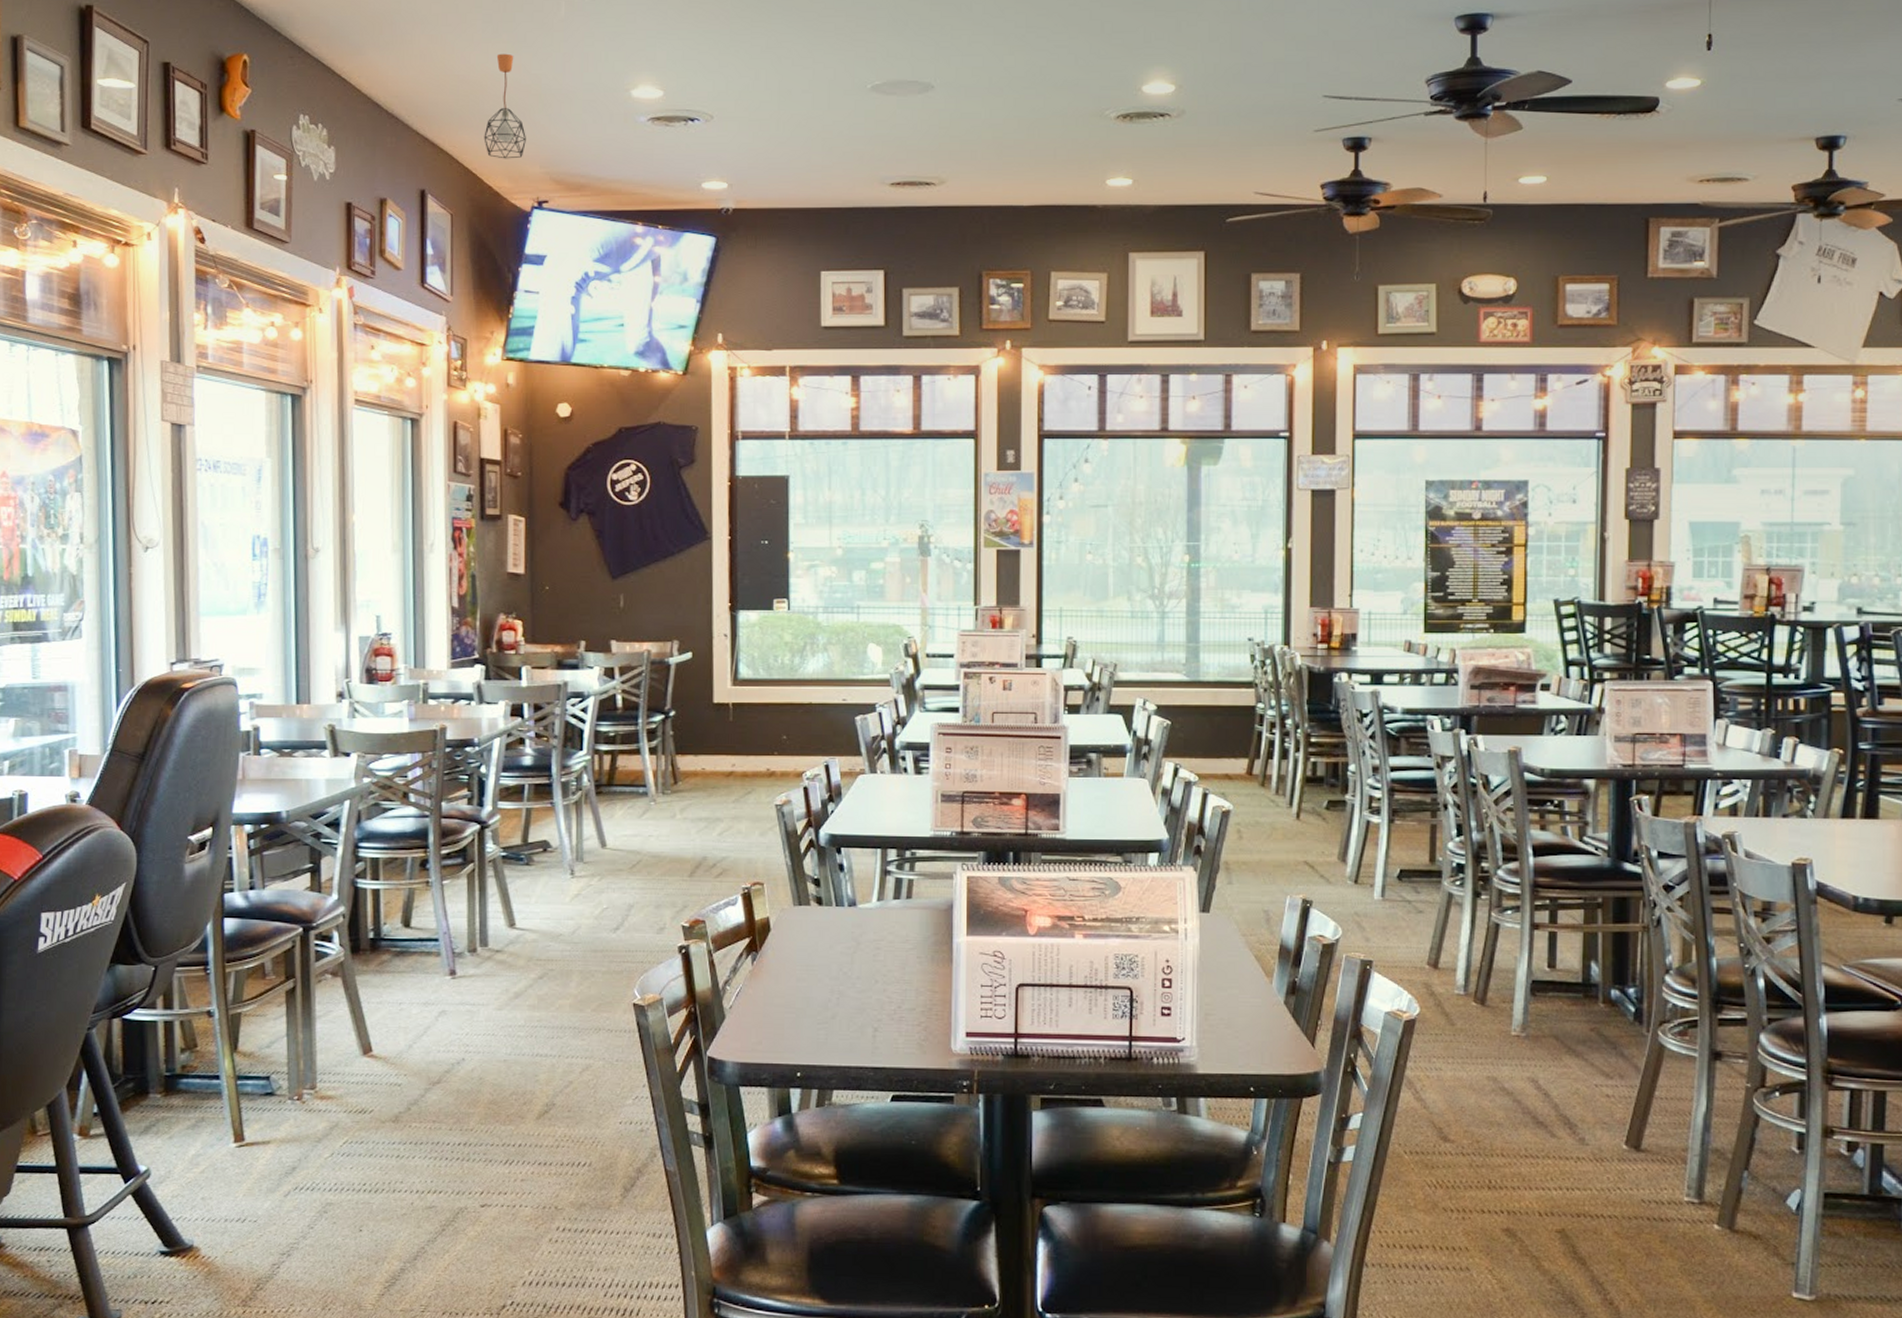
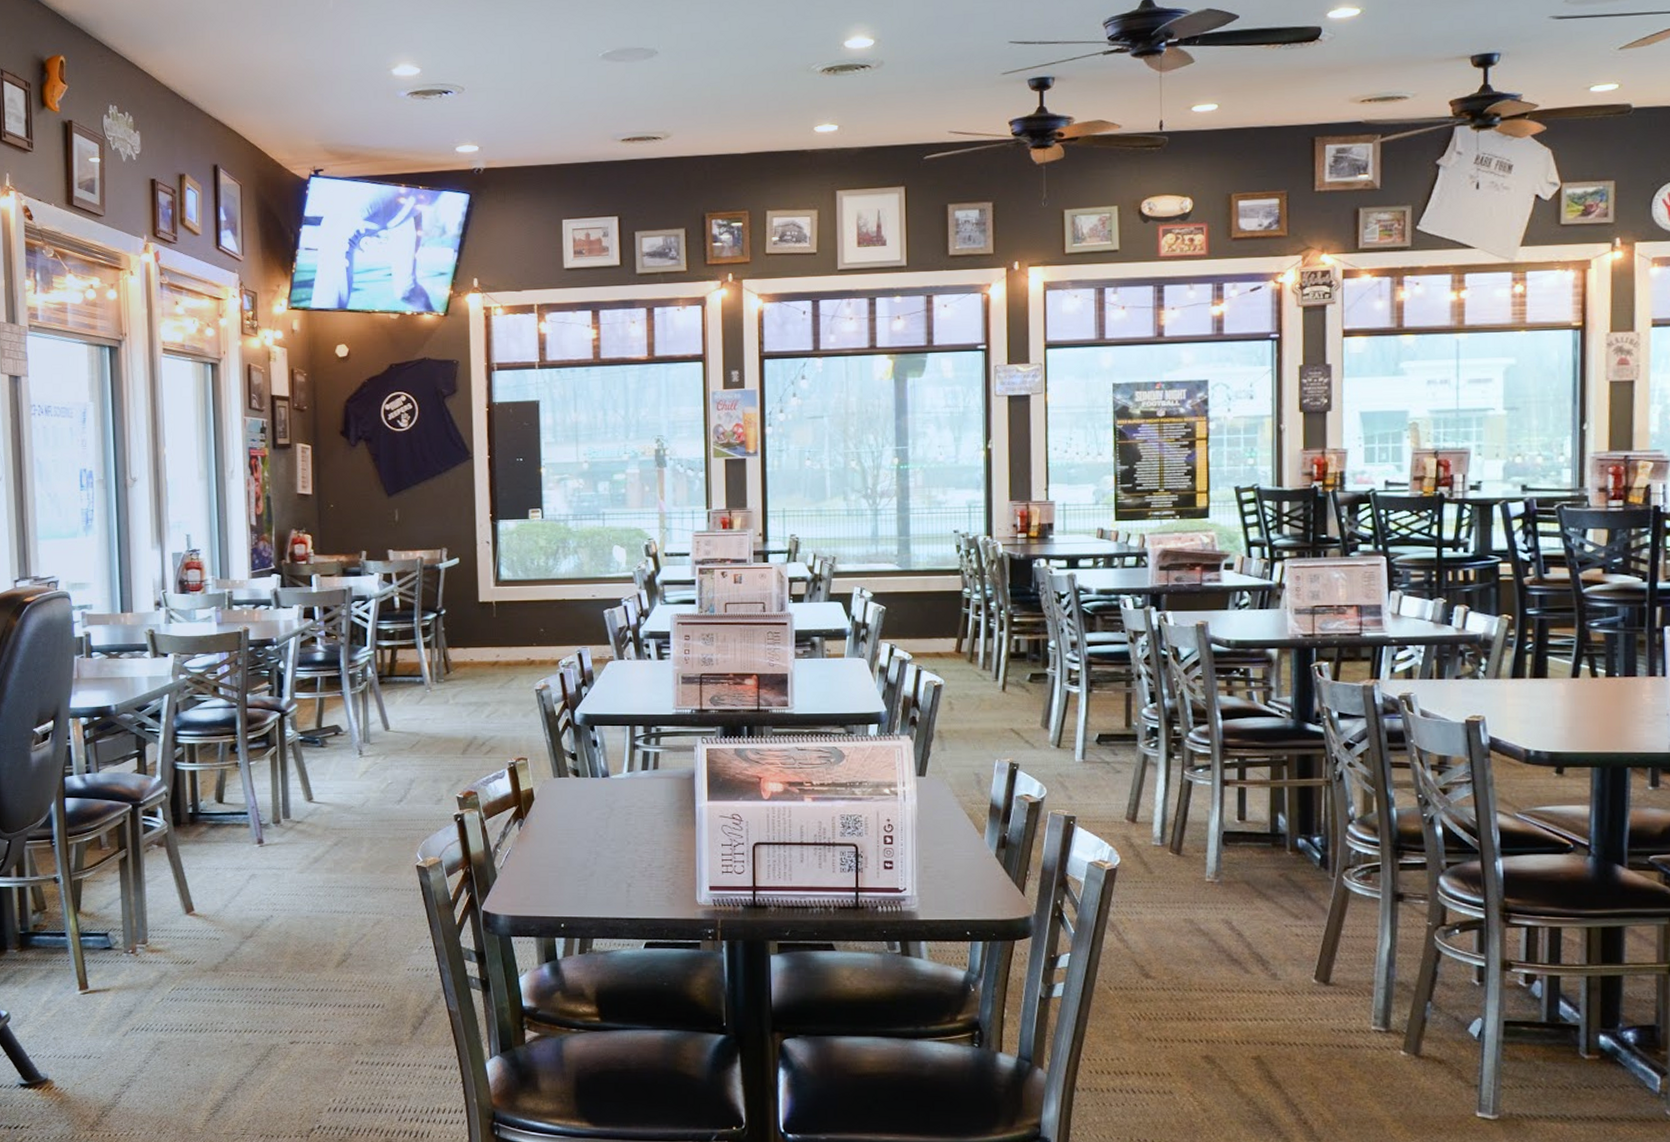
pendant light: present [484,53,526,159] -> none [266,43,303,135]

